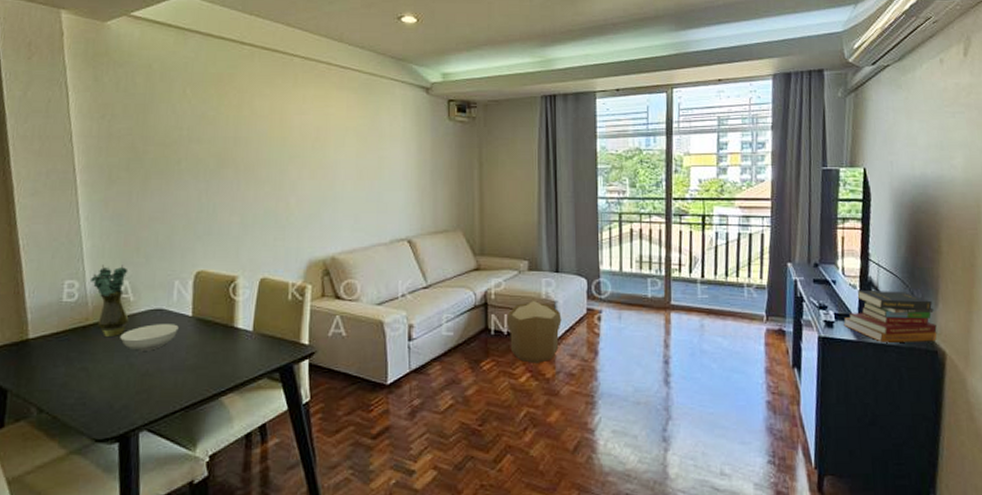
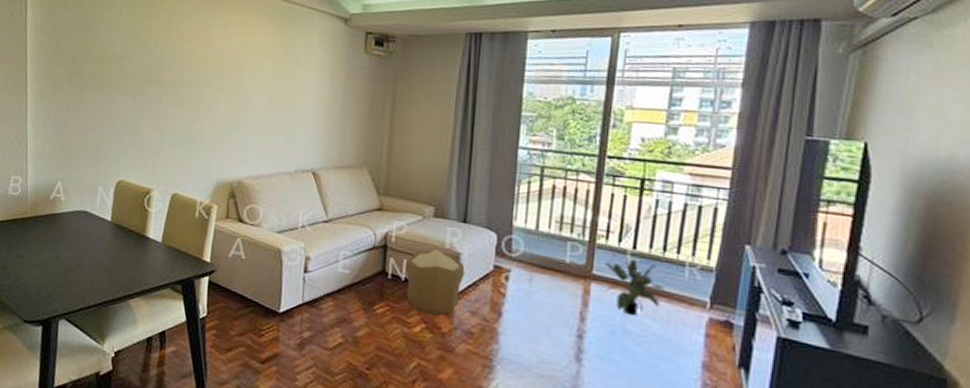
vase: present [91,265,129,336] -> none [31,165,62,231]
bowl: present [120,324,179,351] -> none [50,224,99,248]
potted plant: none [679,286,730,336] -> present [604,258,665,315]
books: present [843,289,937,342] -> none [813,288,949,368]

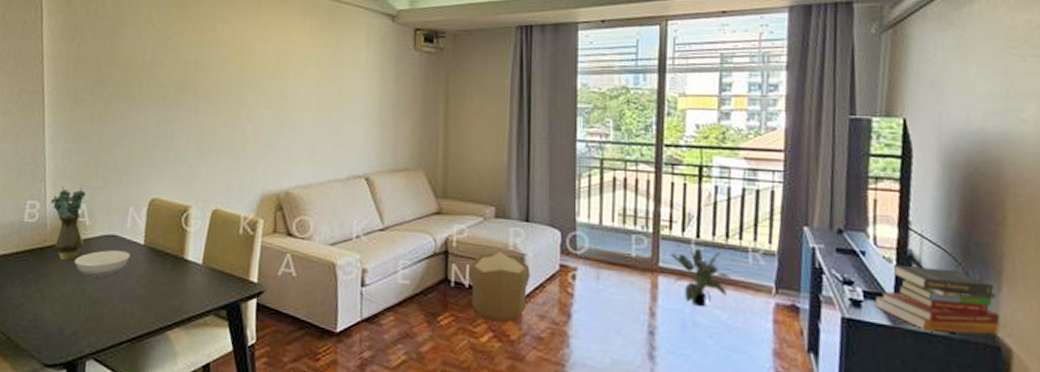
vase: none [31,165,62,231] -> present [51,187,87,260]
bowl: none [50,224,99,248] -> present [74,250,131,277]
books: none [813,288,949,368] -> present [874,264,1001,335]

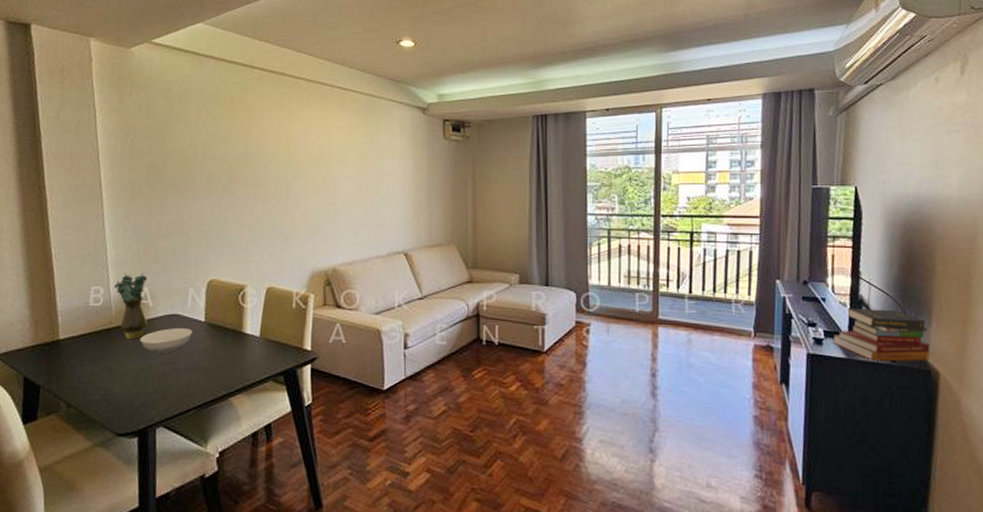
pouf: present [469,251,531,322] -> none [498,312,551,373]
potted plant: present [669,247,731,306] -> none [667,301,718,350]

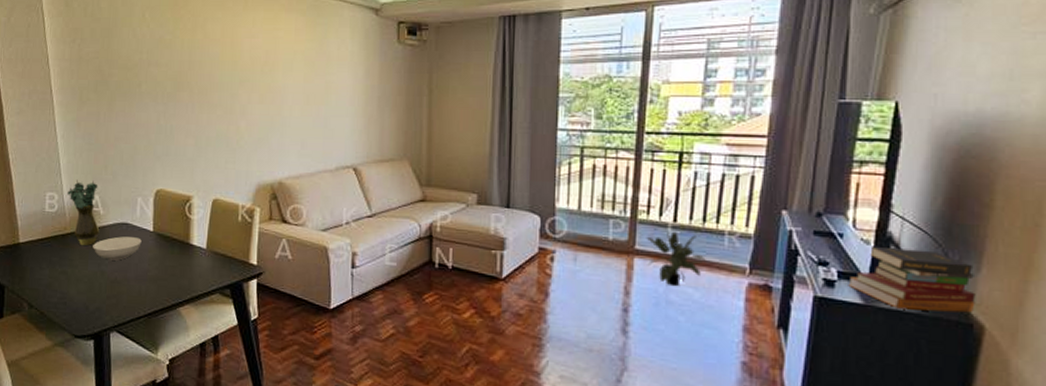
potted plant: none [667,301,718,350] -> present [646,231,706,285]

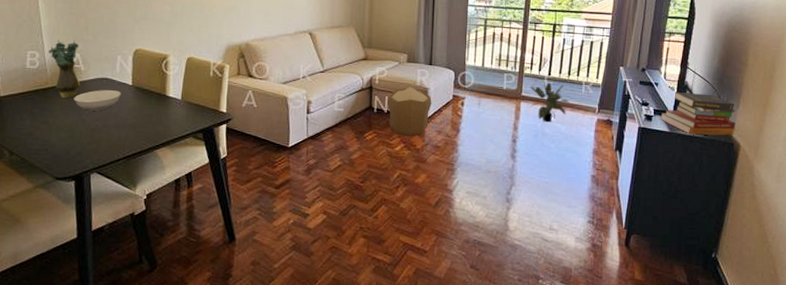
pouf: none [452,235,511,300] -> present [387,86,432,137]

